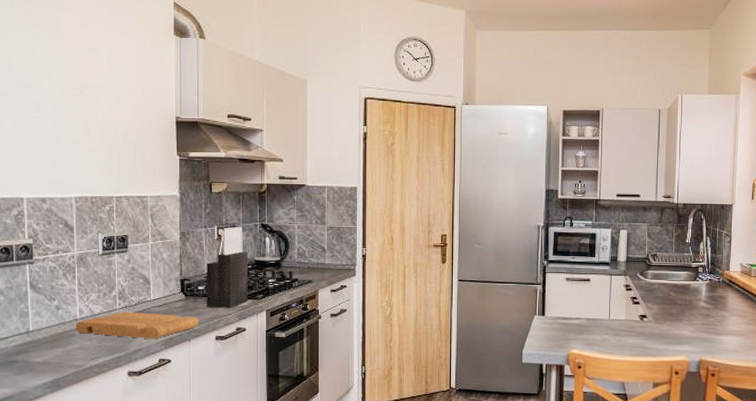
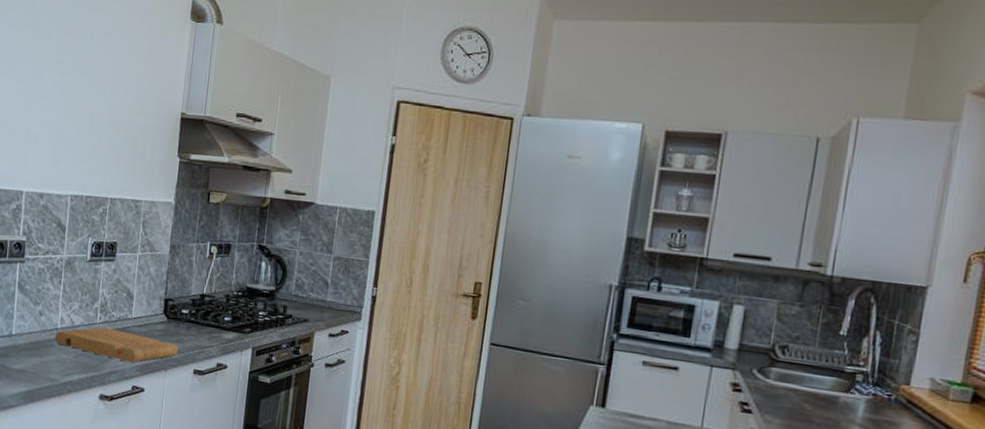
knife block: present [206,227,248,308] -> none [188,244,240,340]

